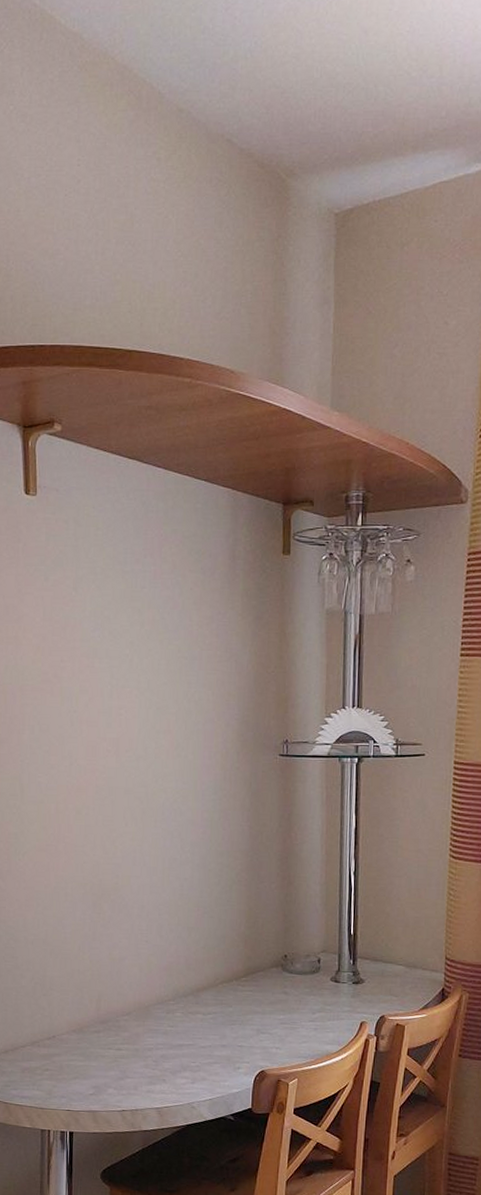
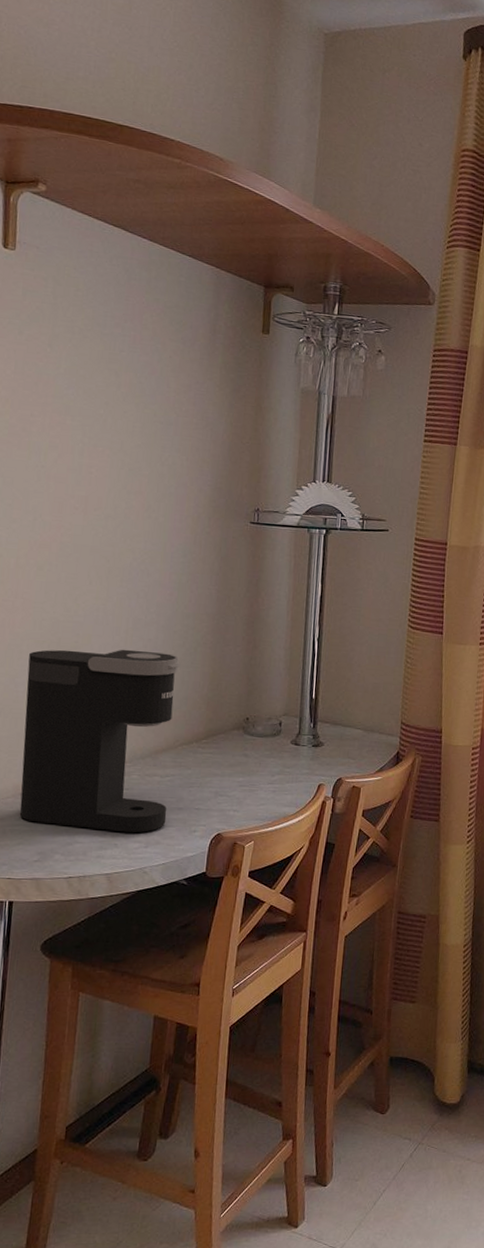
coffee maker: none [73,889,217,1070] -> present [19,649,181,834]

